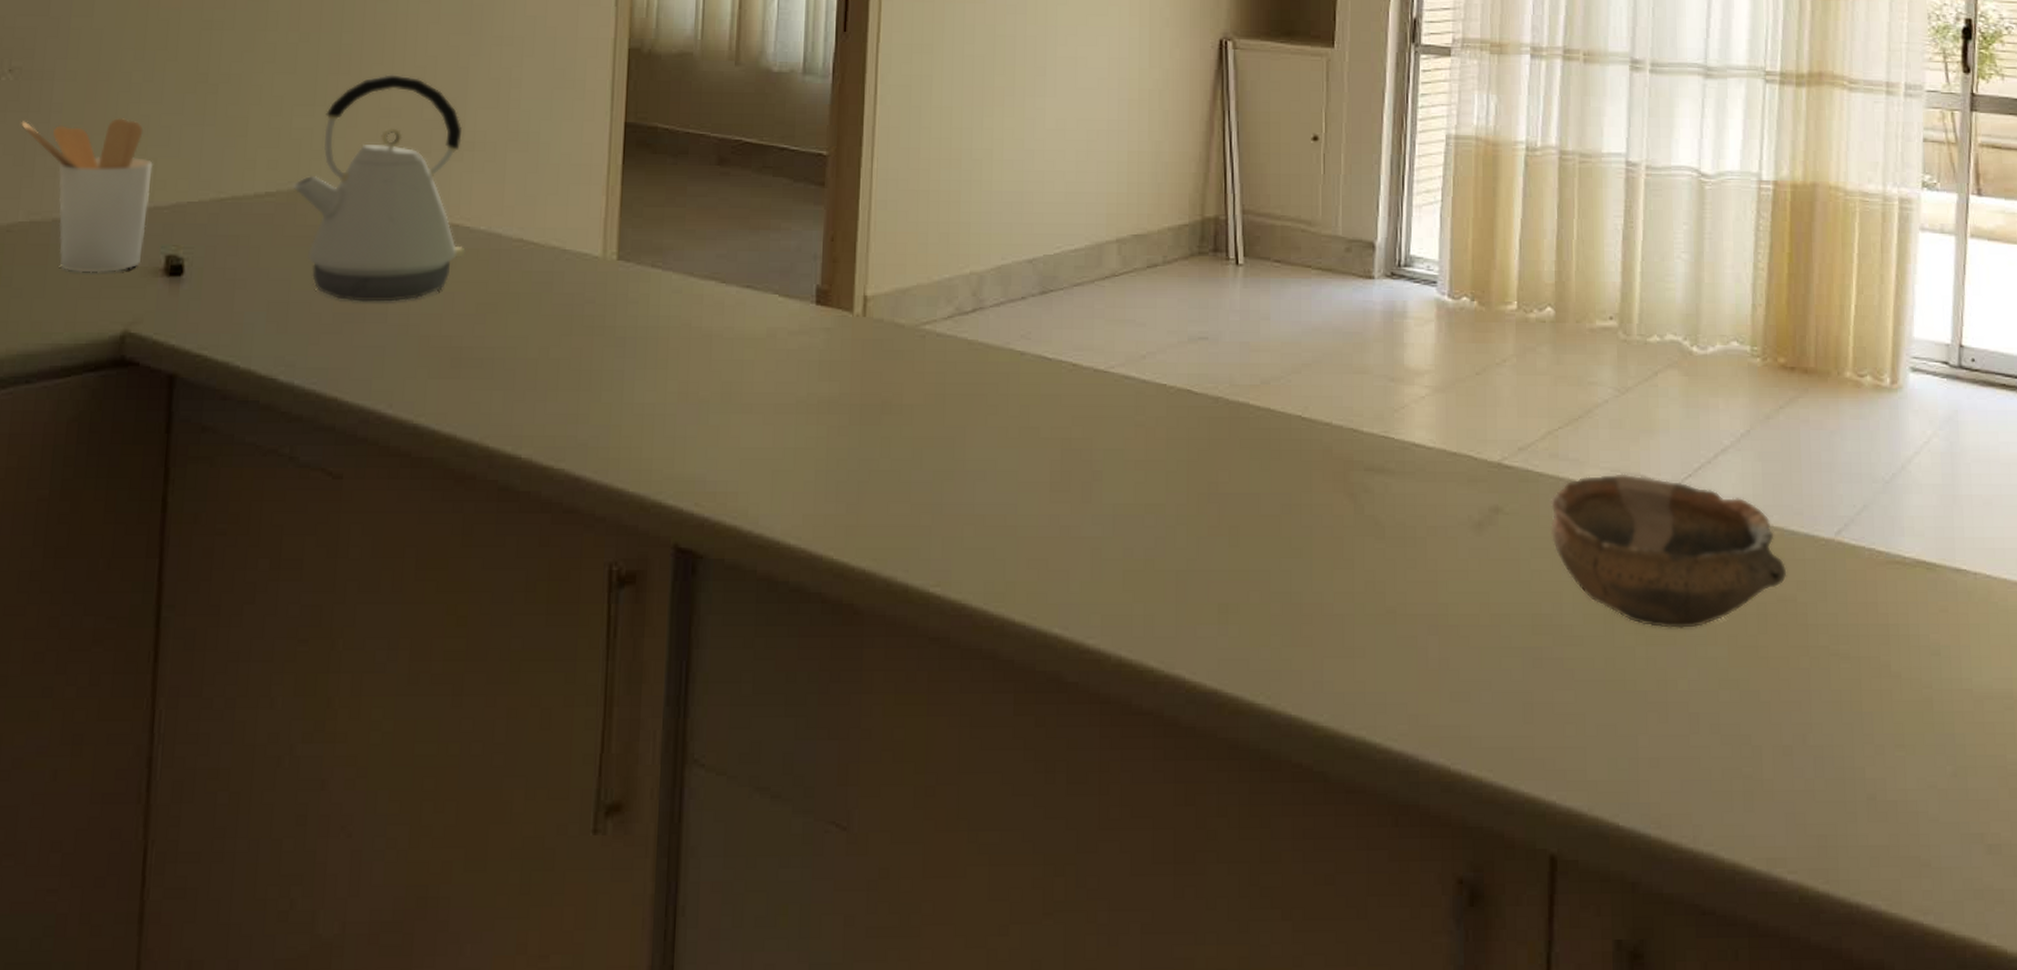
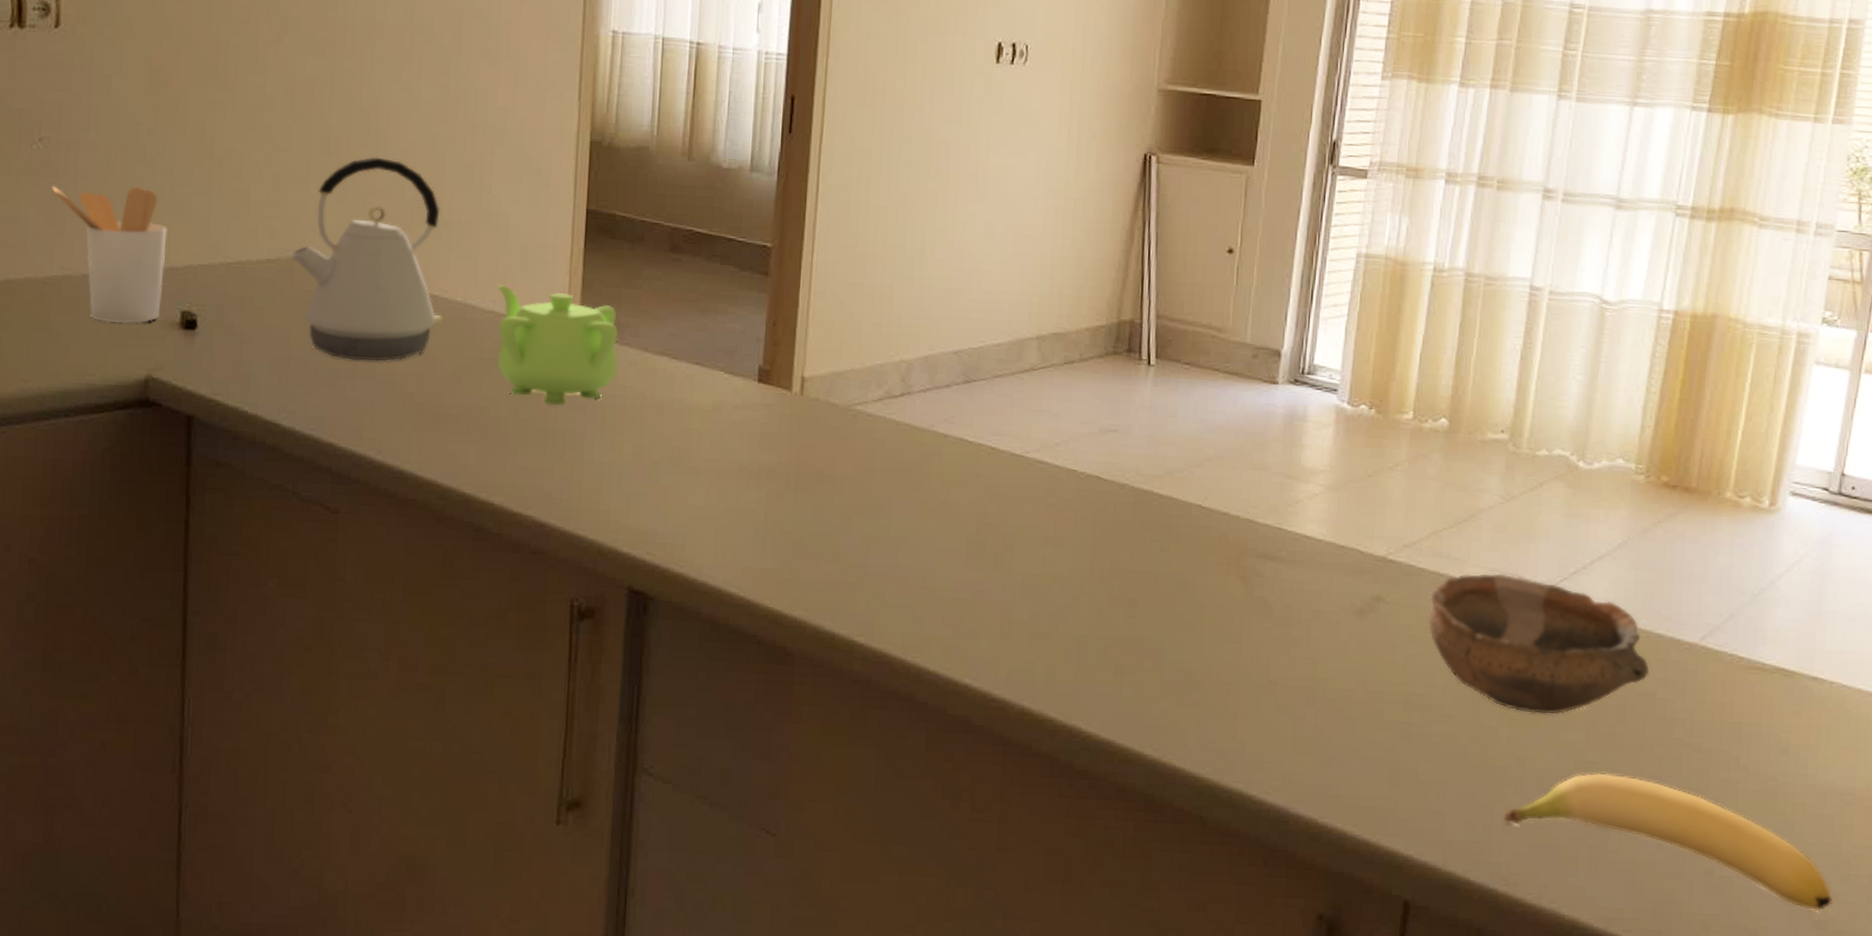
teapot: none [525,209,660,342] -> present [497,284,618,406]
banana: none [1648,691,2005,834] -> present [1503,773,1834,911]

